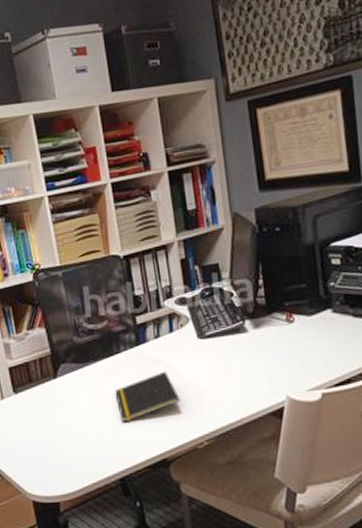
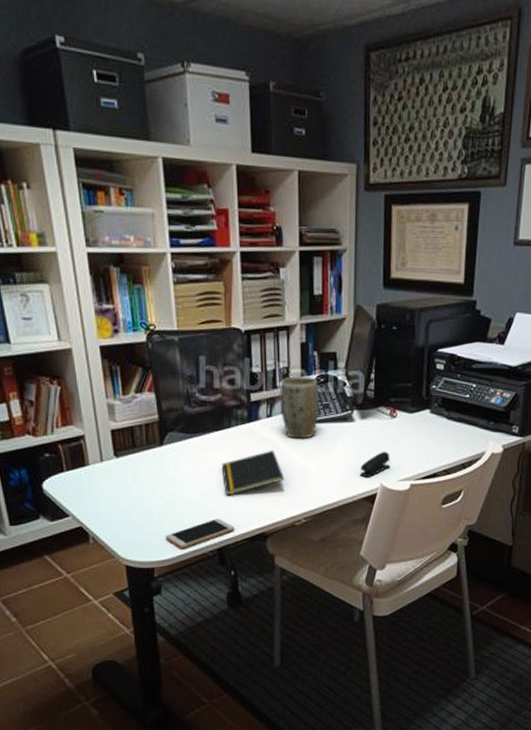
smartphone: none [68,447,135,480] -> present [166,518,234,548]
plant pot: none [164,291,209,357] -> present [280,375,320,439]
stapler: none [261,359,296,390] -> present [360,451,391,477]

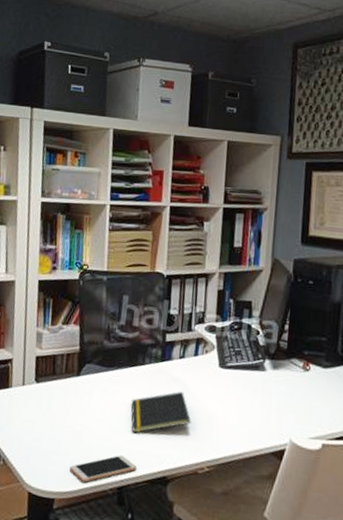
plant pot: present [280,375,320,439] -> none [193,320,233,384]
stapler: present [360,451,391,477] -> none [268,404,302,431]

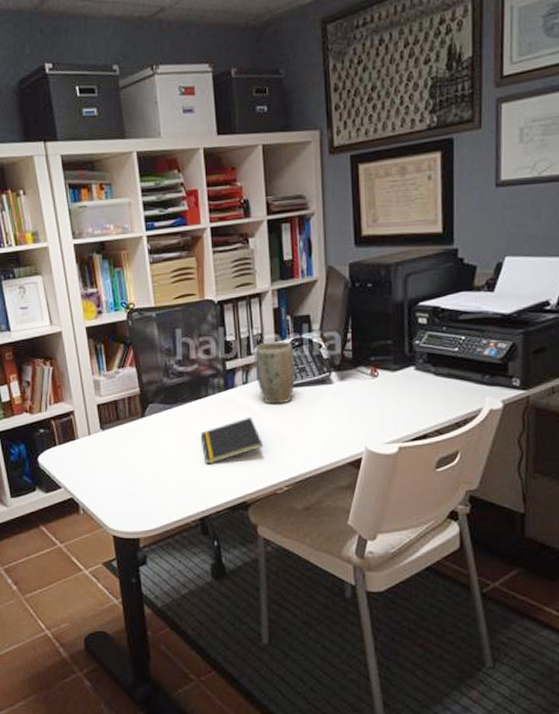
smartphone: present [70,455,136,482] -> none [150,488,215,518]
plant pot: none [193,320,233,384] -> present [254,340,296,404]

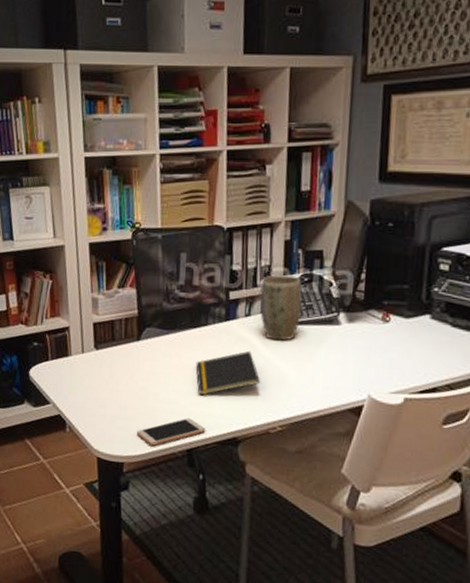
smartphone: none [150,488,215,518] -> present [137,418,205,446]

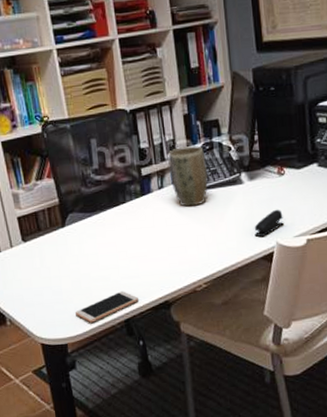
notepad: present [196,350,261,396] -> none [120,219,182,269]
stapler: none [344,358,381,386] -> present [254,209,285,237]

